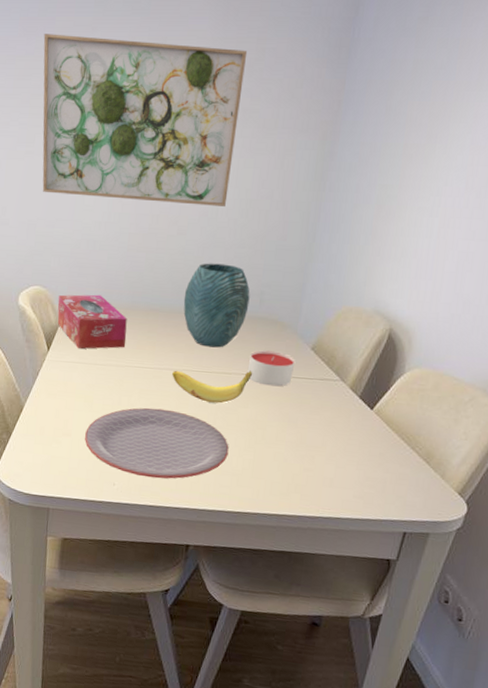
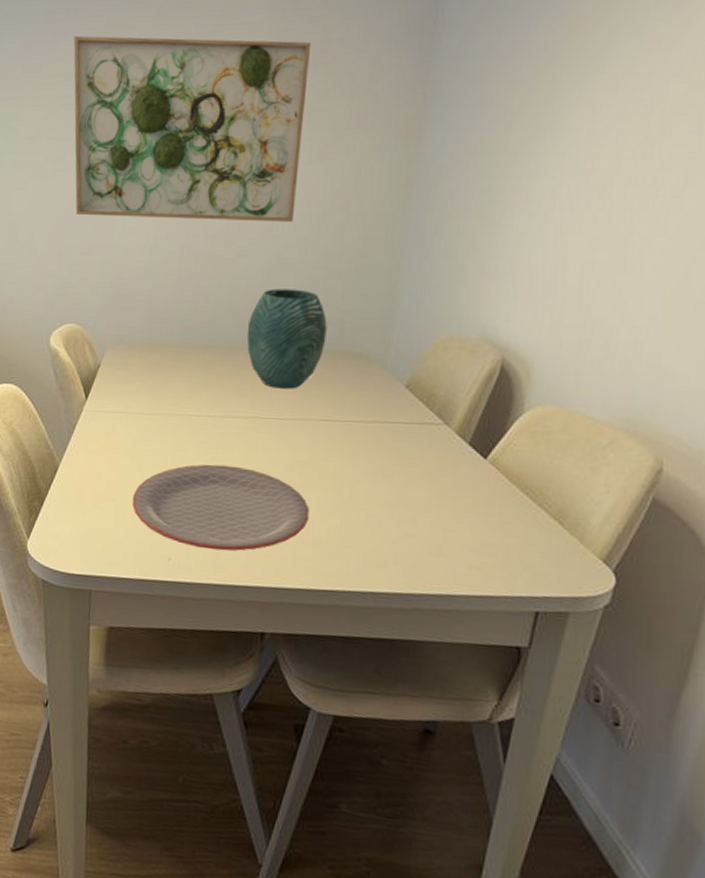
tissue box: present [57,294,127,349] -> none [96,331,180,397]
banana: present [172,370,253,404] -> none [236,415,335,457]
candle: present [247,350,296,387] -> none [327,390,387,434]

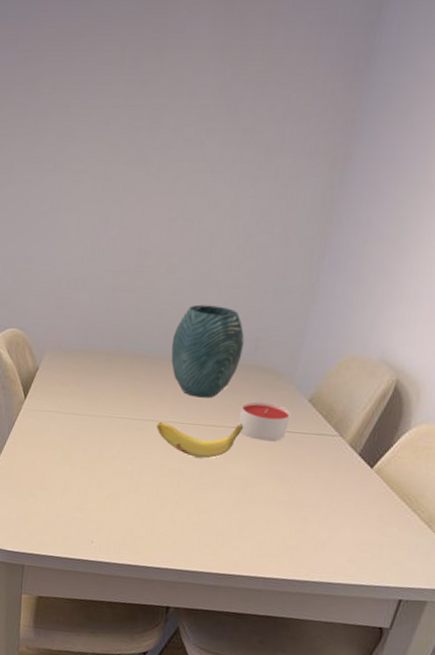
wall art: present [73,36,312,222] -> none [21,43,252,241]
plate: present [132,464,309,551] -> none [62,461,215,538]
banana: none [236,415,335,457] -> present [157,421,244,459]
candle: none [327,390,387,434] -> present [237,401,291,441]

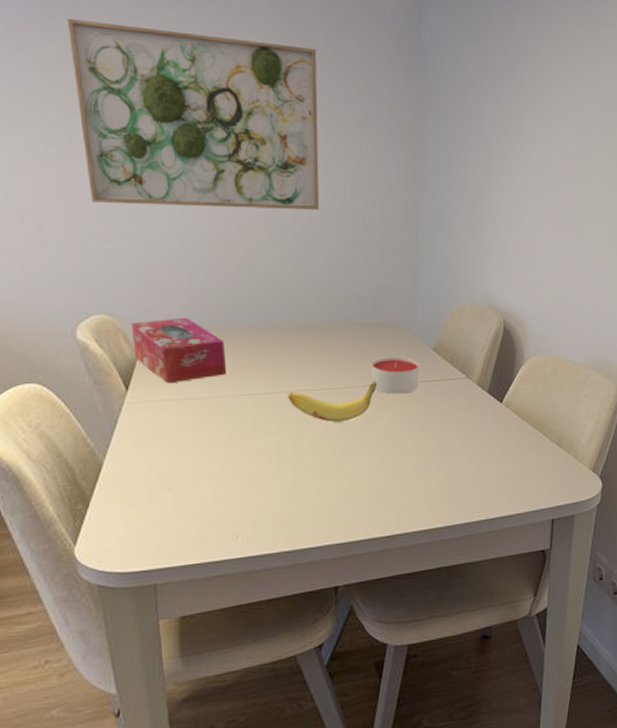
wall art: none [21,43,252,241] -> present [67,19,320,210]
tissue box: none [35,338,110,398] -> present [131,317,227,384]
vase: present [171,304,244,398] -> none [288,270,362,362]

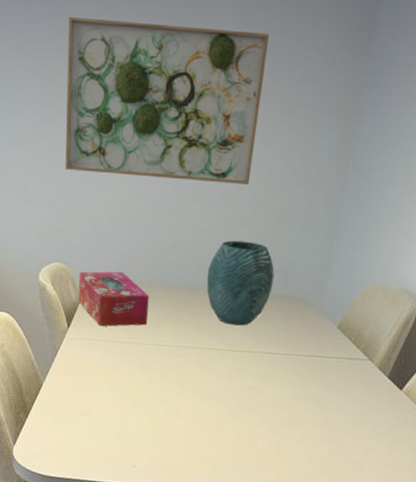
vase: none [288,270,362,362] -> present [206,240,275,326]
banana: present [288,381,378,422] -> none [195,348,278,383]
candle: present [371,357,420,394] -> none [272,328,322,366]

